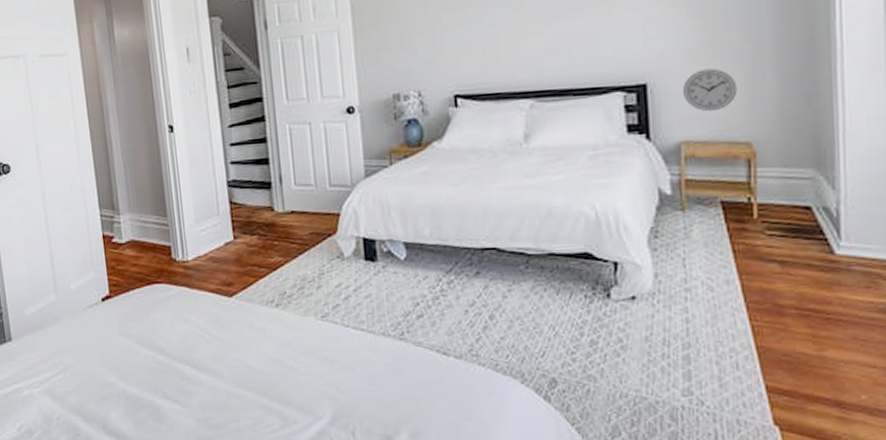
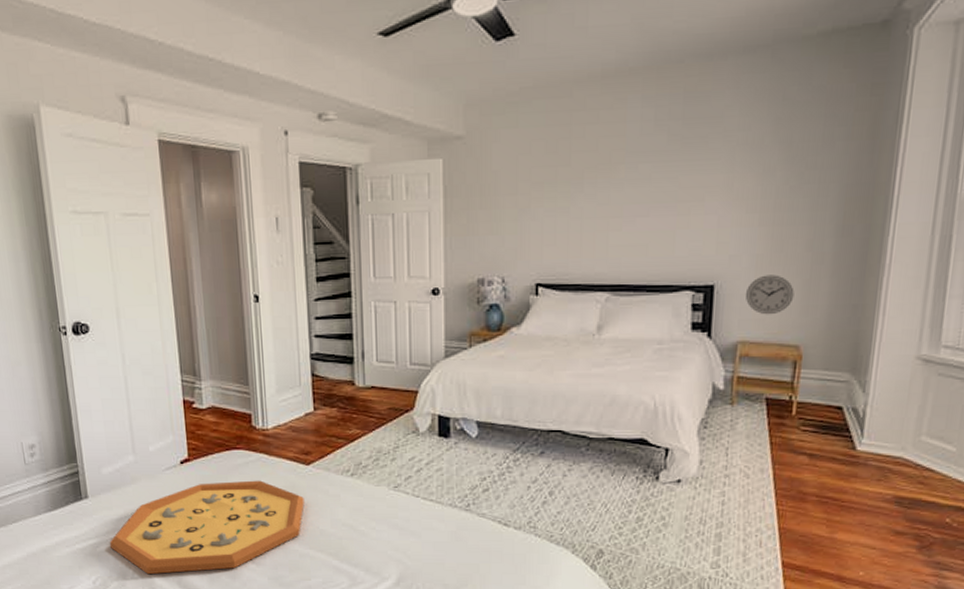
decorative tray: none [33,315,230,420] -> present [109,480,305,575]

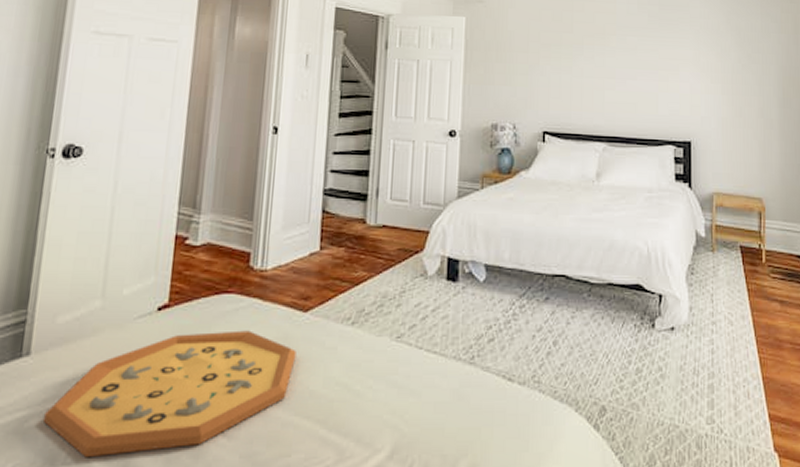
wall clock: present [745,274,794,315] -> none [715,135,754,170]

